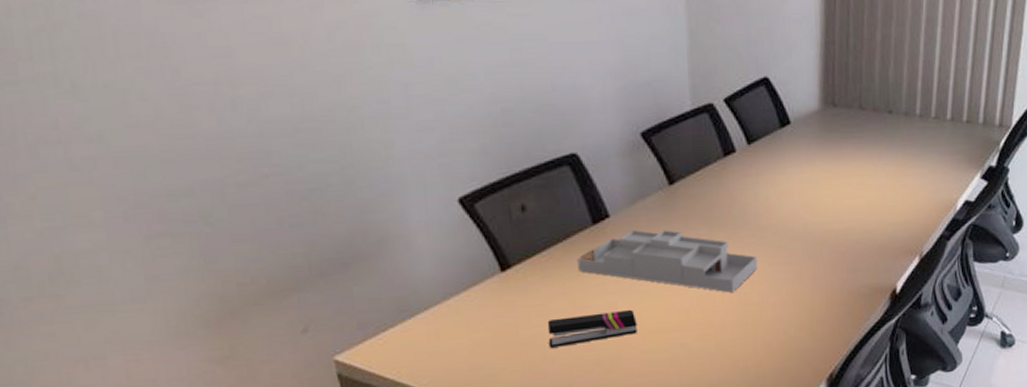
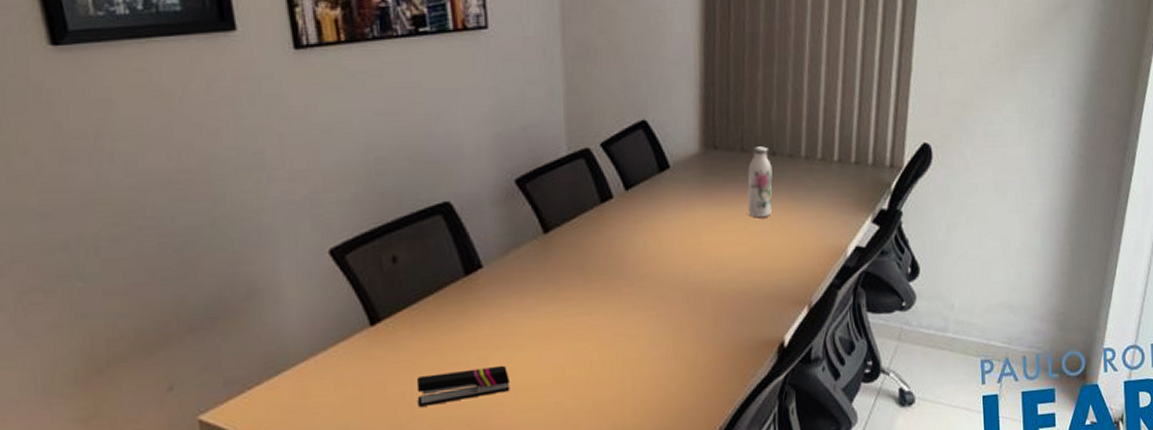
desk organizer: present [577,230,758,293] -> none [448,280,637,347]
water bottle: none [864,104,889,172] -> present [747,146,773,217]

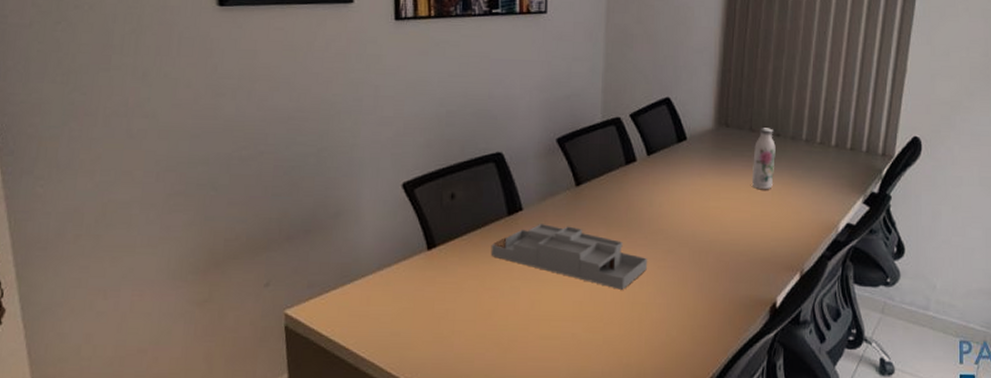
stapler: present [416,365,510,407] -> none [458,295,536,324]
desk organizer: none [448,280,637,347] -> present [490,224,648,290]

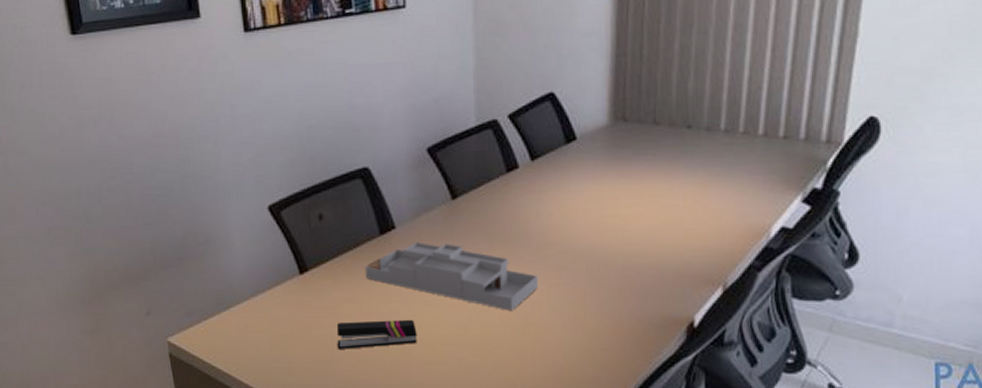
stapler: none [458,295,536,324] -> present [336,319,417,349]
water bottle: present [751,128,776,189] -> none [658,119,687,191]

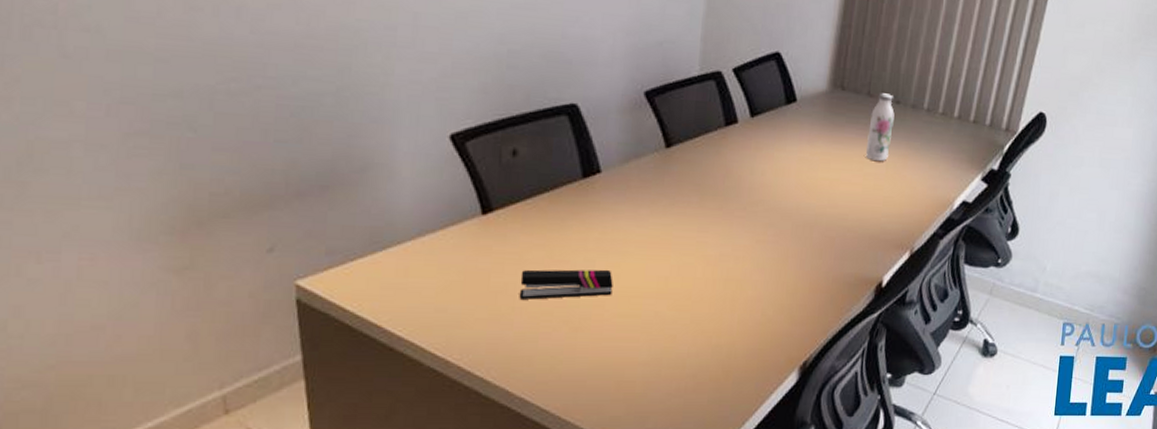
desk organizer: present [365,242,539,311] -> none [560,189,746,265]
water bottle: none [658,119,687,191] -> present [865,93,895,161]

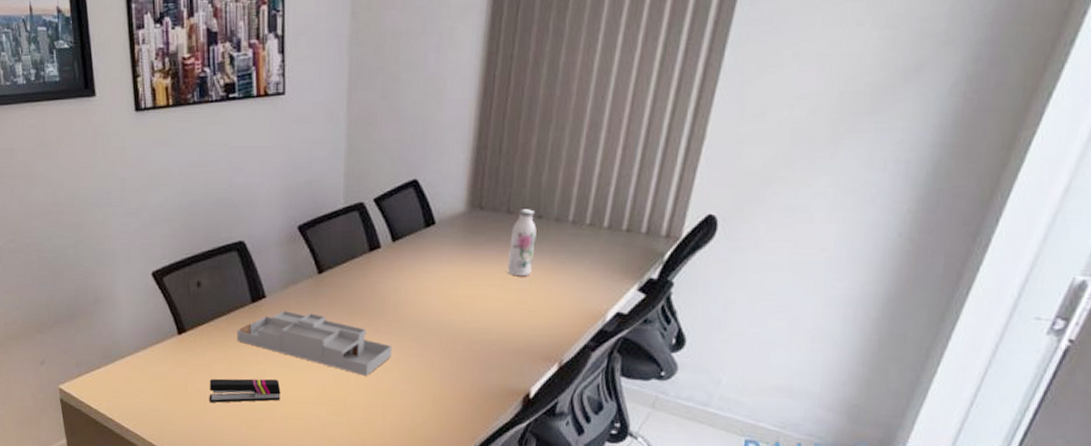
desk organizer: none [560,189,746,265] -> present [236,311,393,376]

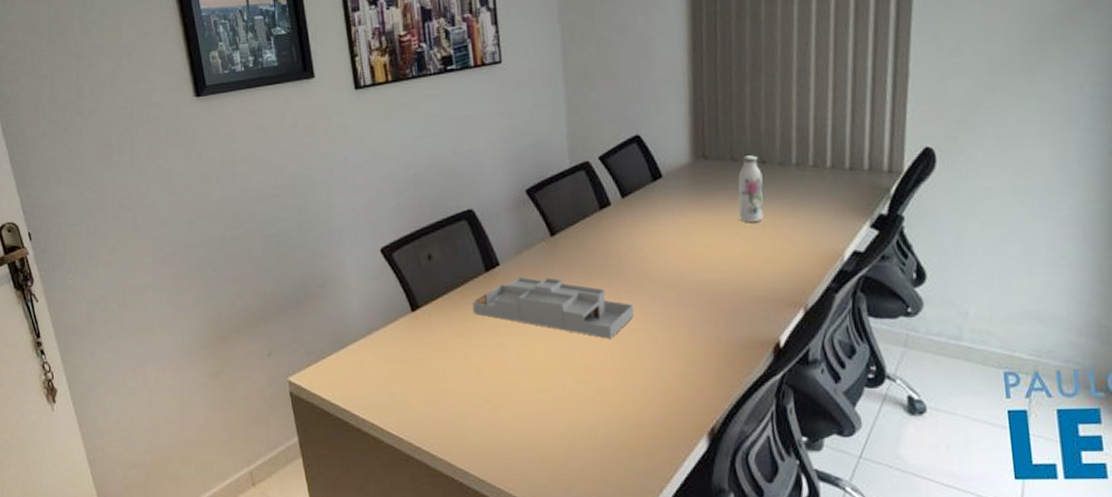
stapler: present [209,378,281,403] -> none [447,350,524,382]

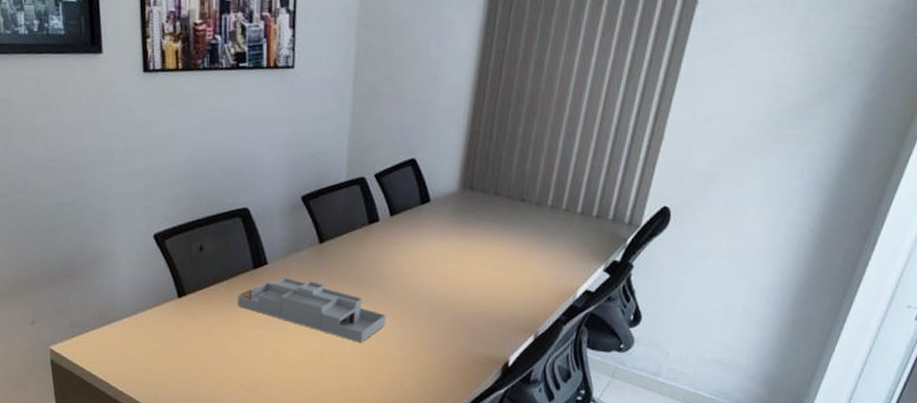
water bottle: present [738,155,764,222] -> none [492,192,520,253]

